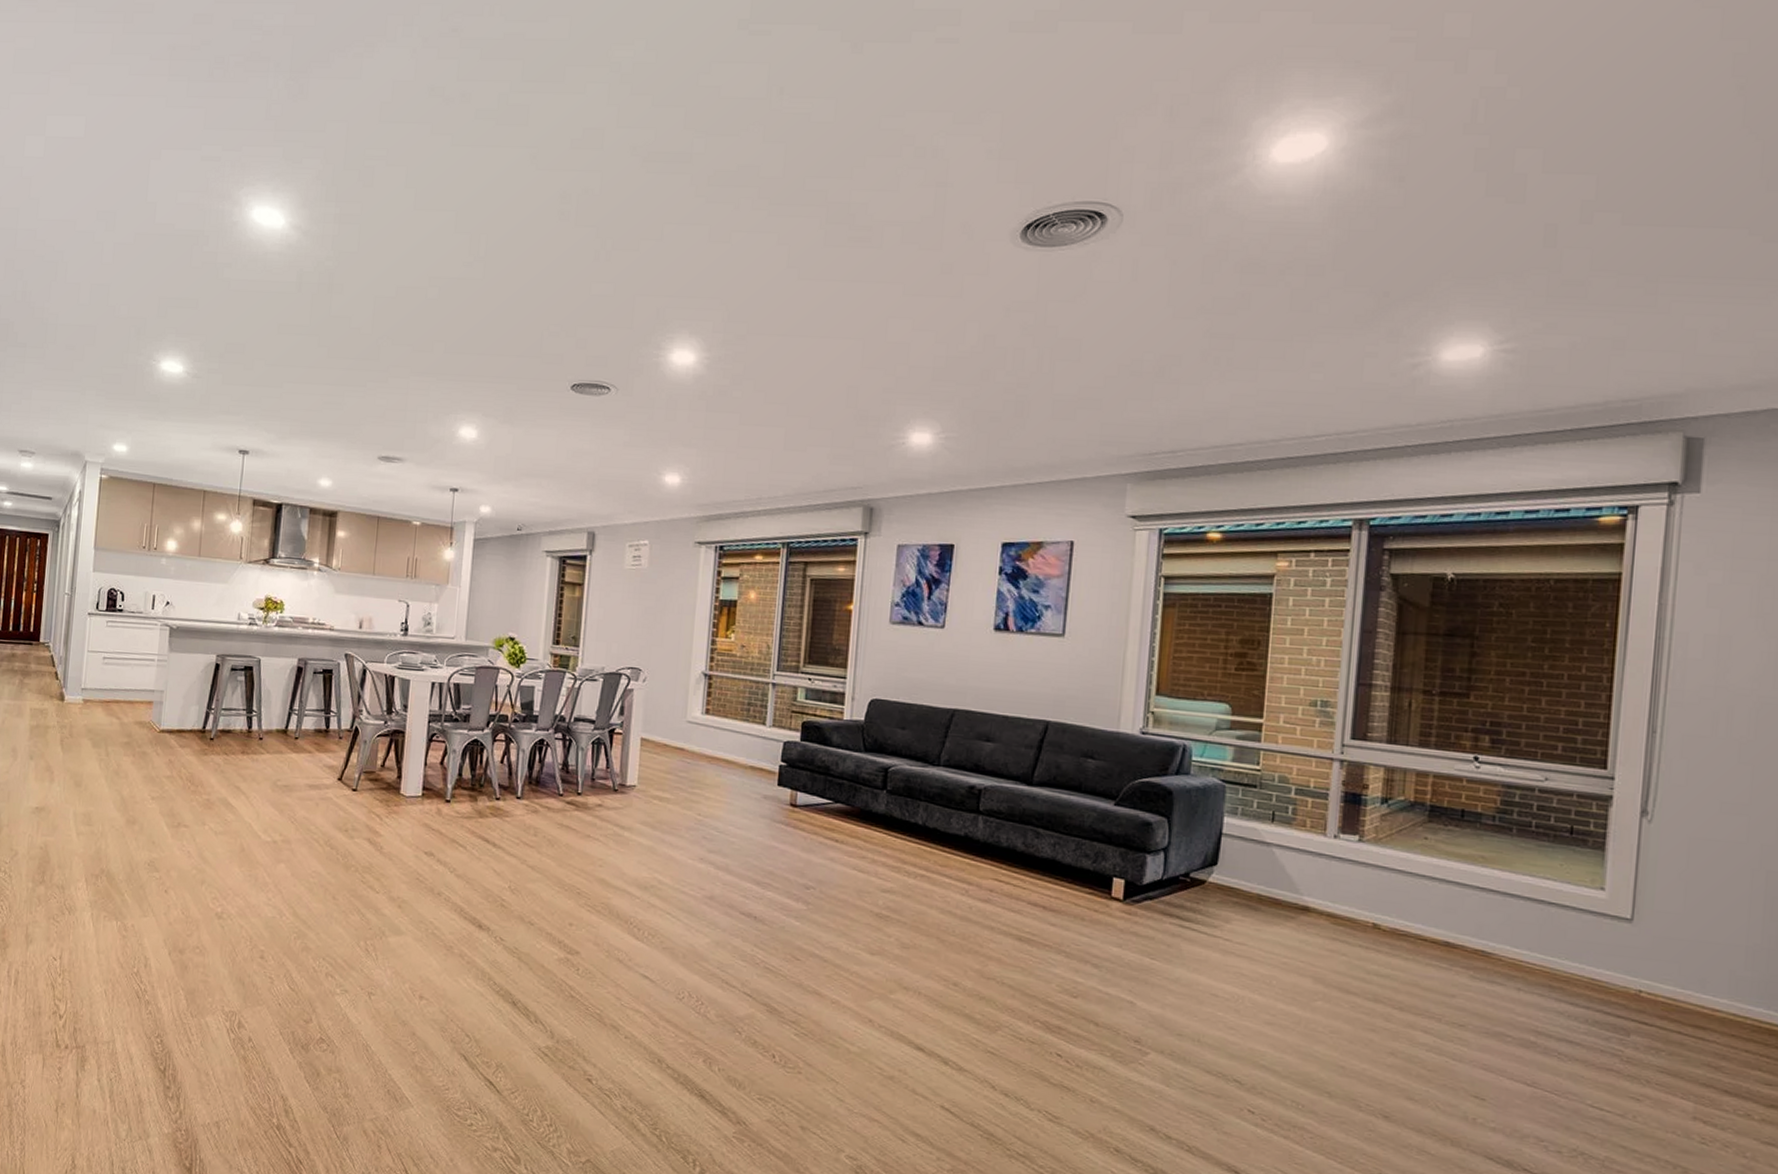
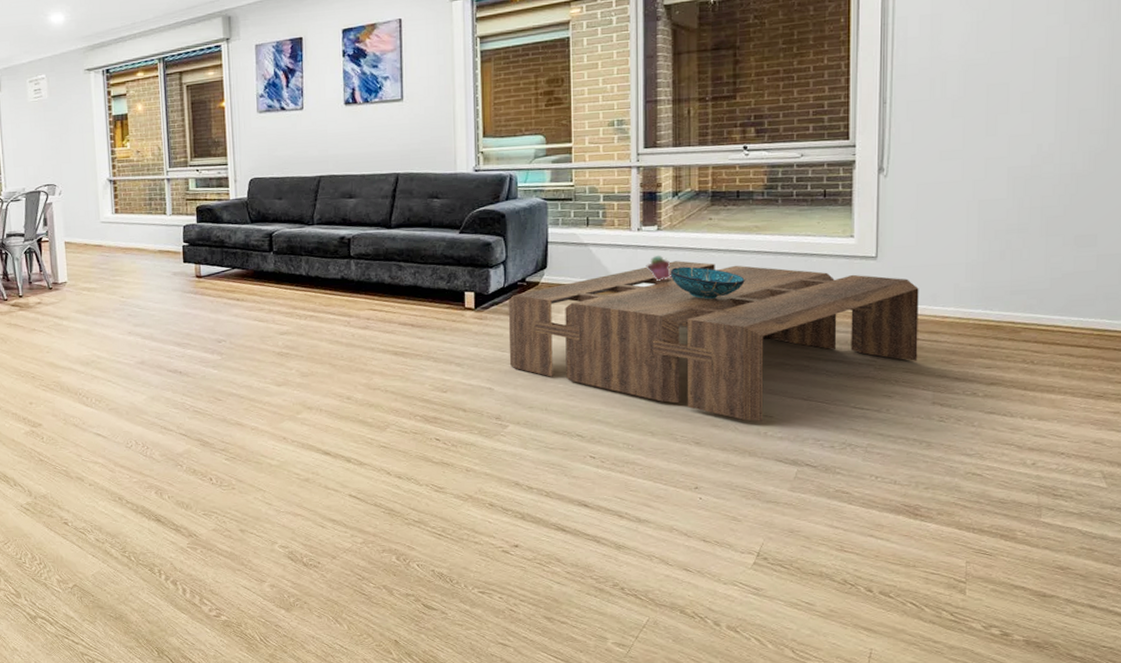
coffee table: none [1158,882,1684,1103] -> present [508,261,919,422]
potted succulent: none [1340,871,1372,904] -> present [646,255,672,281]
decorative bowl: none [1369,890,1463,939] -> present [670,266,745,300]

